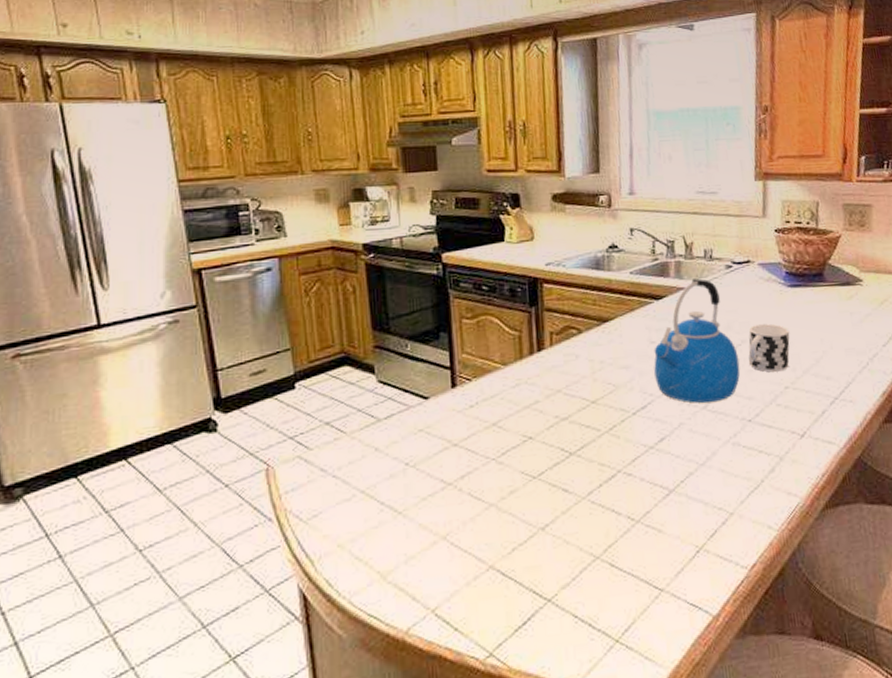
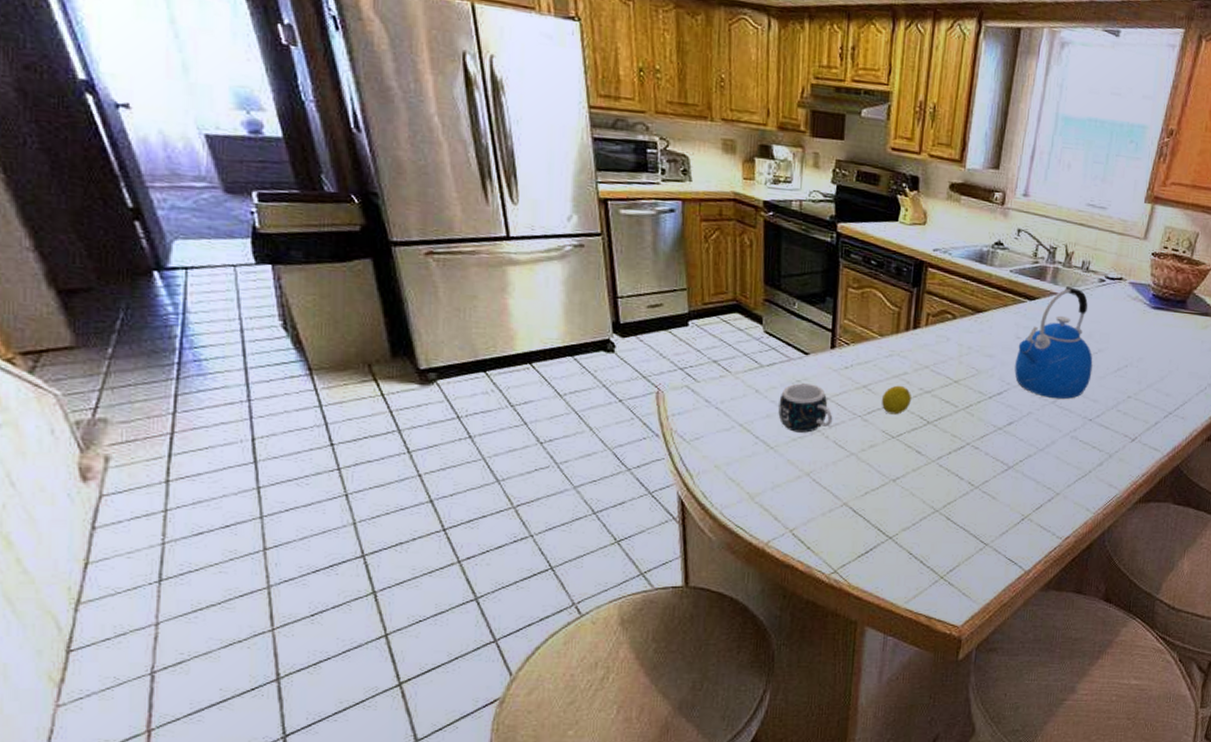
mug: none [402,431,465,490] -> present [778,383,833,433]
fruit: none [514,416,548,452] -> present [881,385,911,415]
cup: present [748,323,790,372] -> none [1101,337,1144,382]

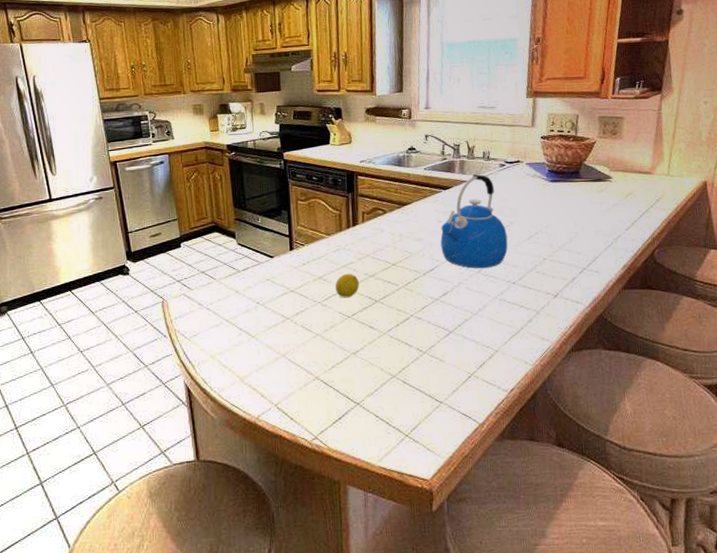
mug: present [778,383,833,433] -> none [255,281,299,322]

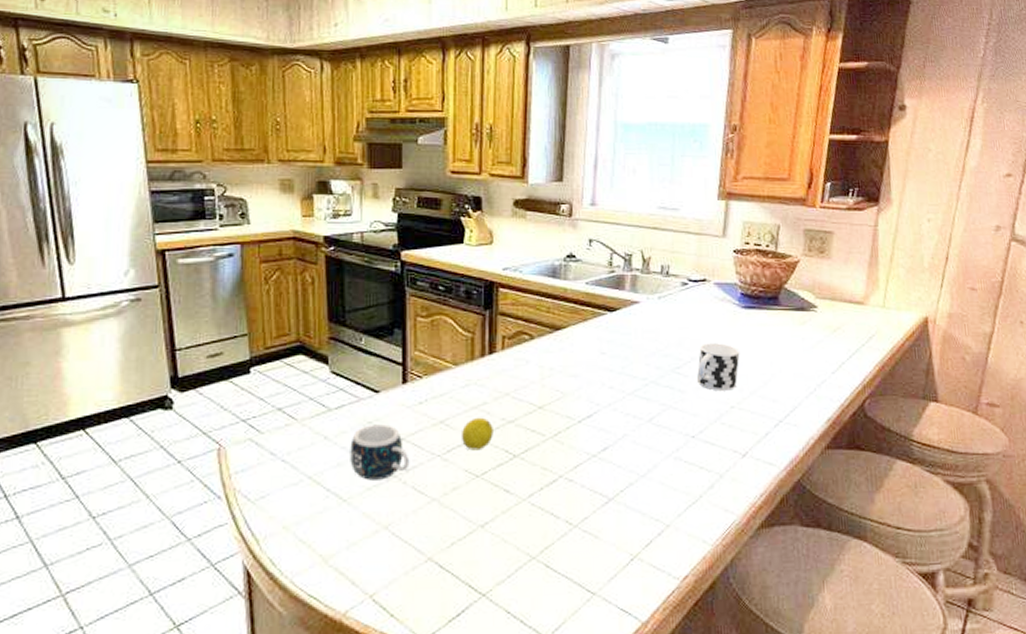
mug: none [255,281,299,322] -> present [350,424,410,480]
kettle: present [440,174,508,269] -> none [602,294,688,417]
cup: none [515,210,550,247] -> present [697,343,740,391]

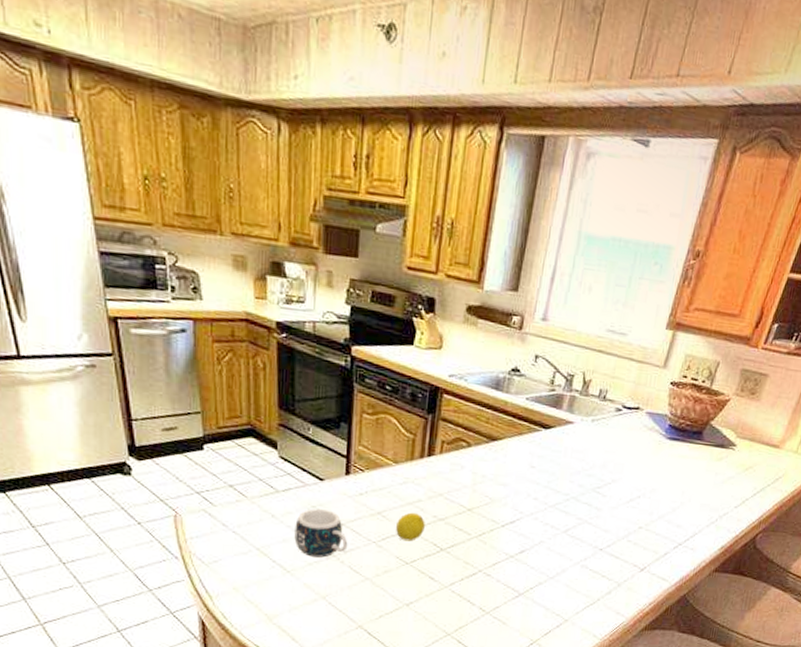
cup: present [697,343,740,391] -> none [614,468,657,513]

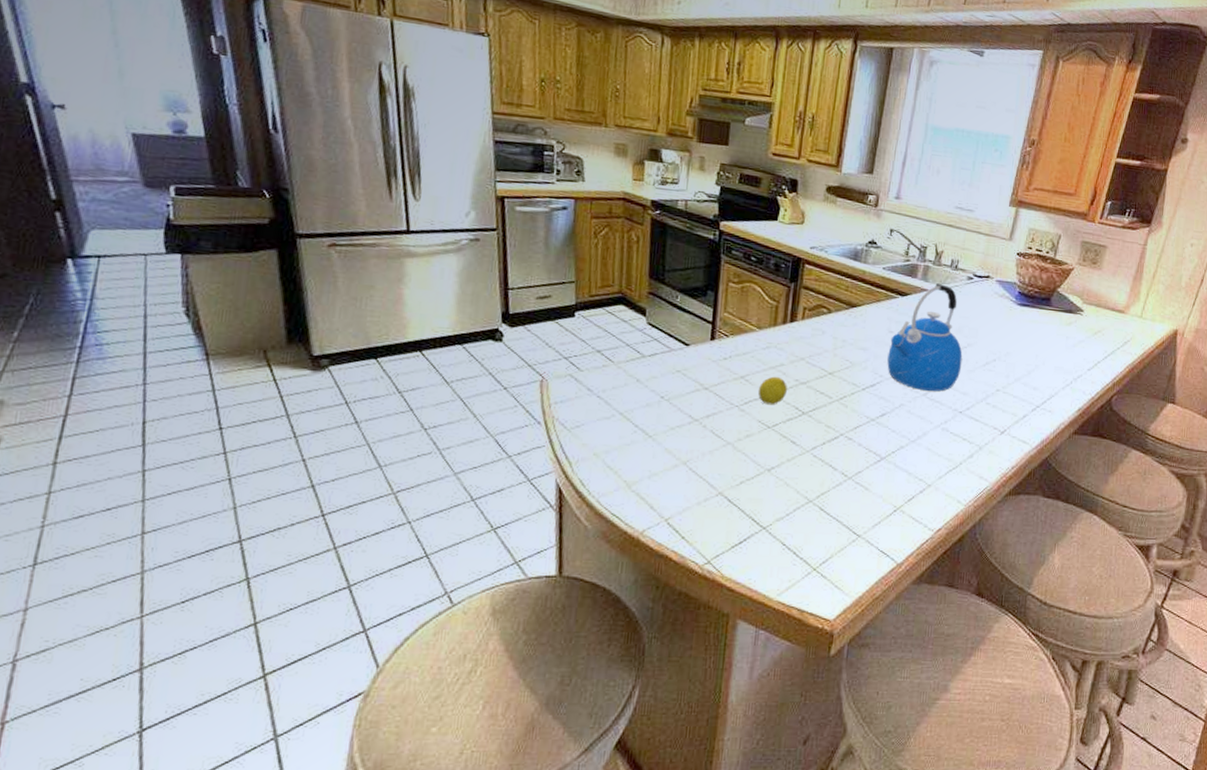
mug: present [294,508,348,558] -> none [658,373,711,422]
kettle: none [527,415,606,529] -> present [887,283,963,392]

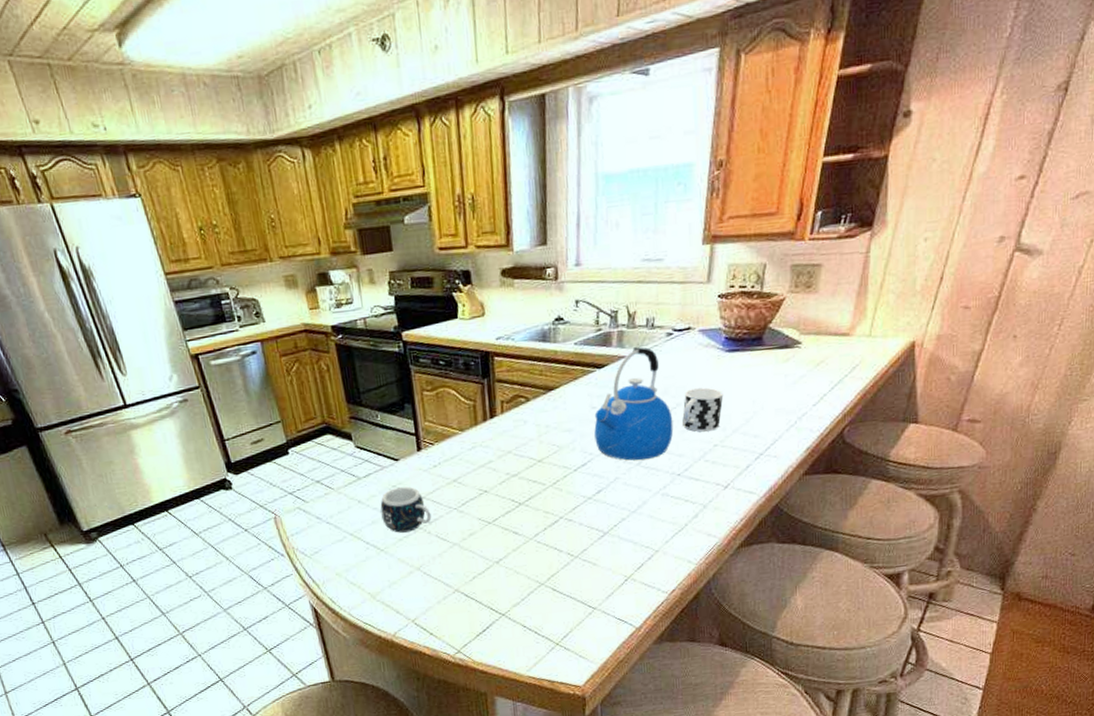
mug: none [658,373,711,422] -> present [380,486,432,533]
fruit: present [758,376,787,405] -> none [472,473,500,502]
cup: none [970,332,1011,376] -> present [682,387,724,432]

